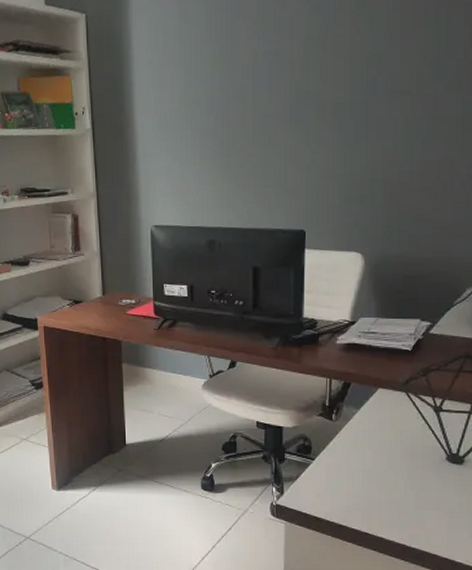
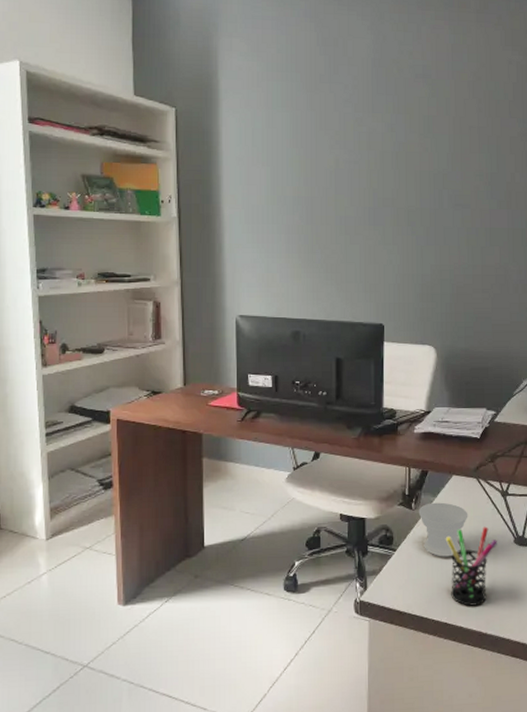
cup: none [339,415,395,469] -> present [418,502,468,557]
pen holder: none [369,442,427,519] -> present [446,526,497,606]

